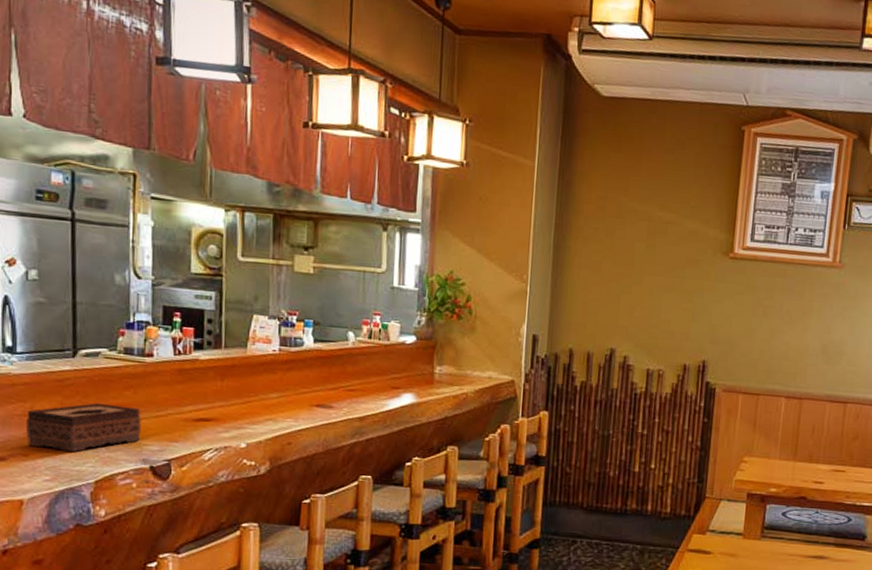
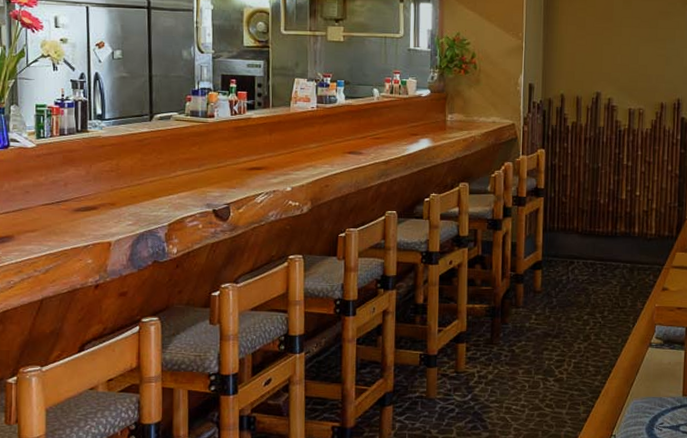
tissue box: present [26,403,141,452] -> none [113,158,205,200]

